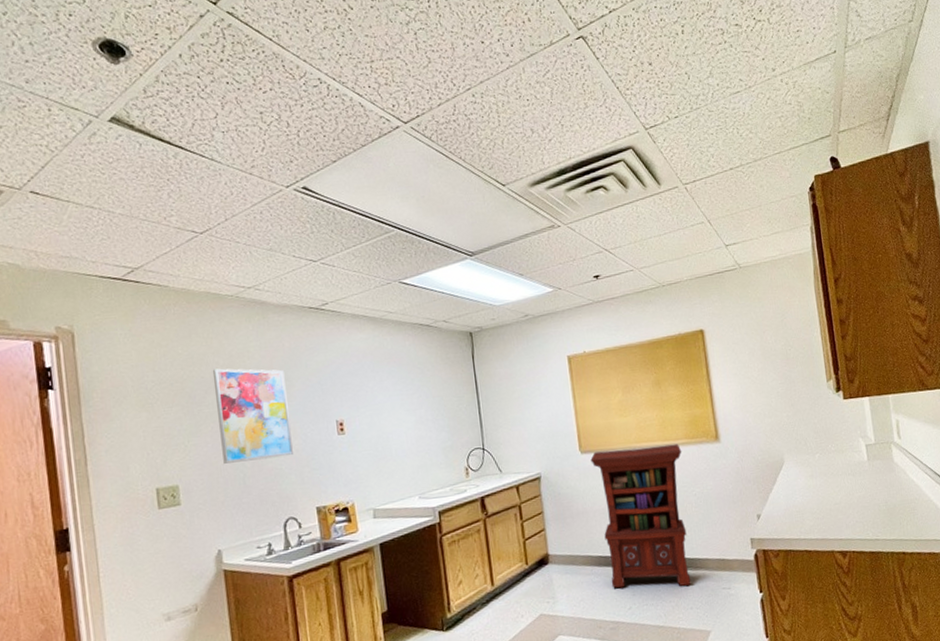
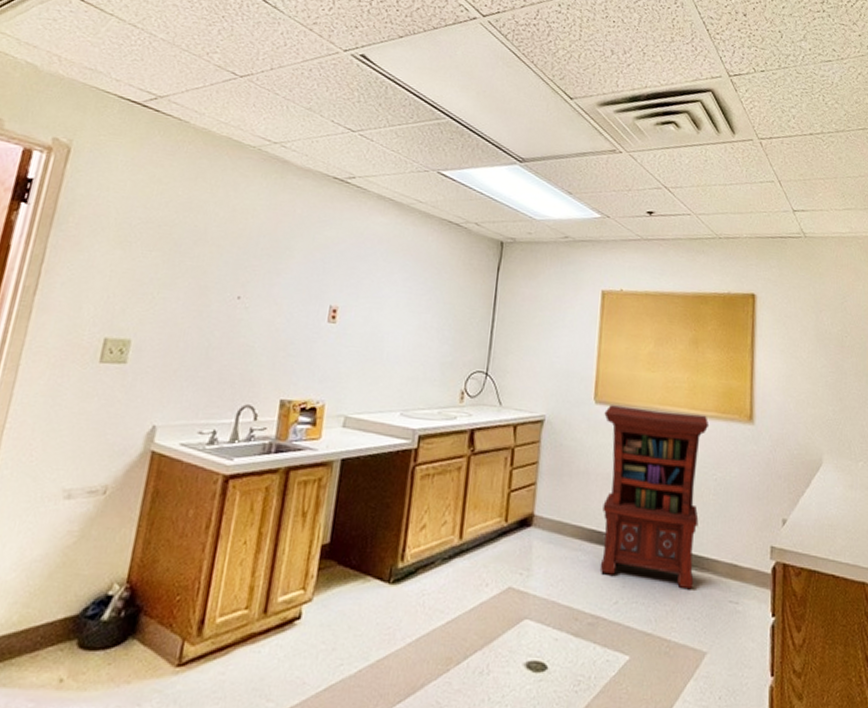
wall art: present [212,368,293,464] -> none [190,220,287,335]

